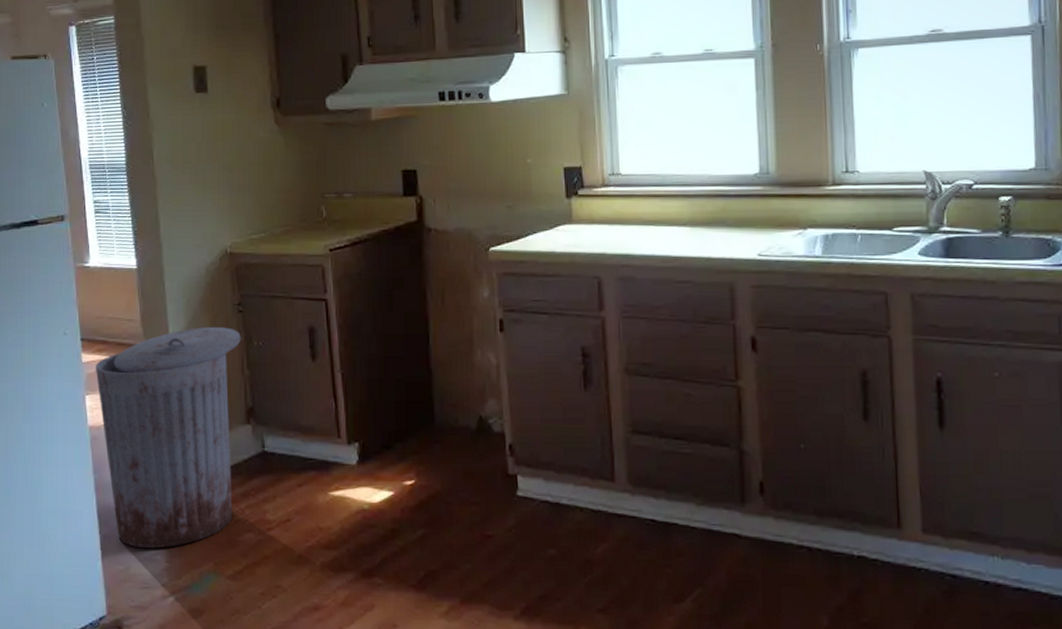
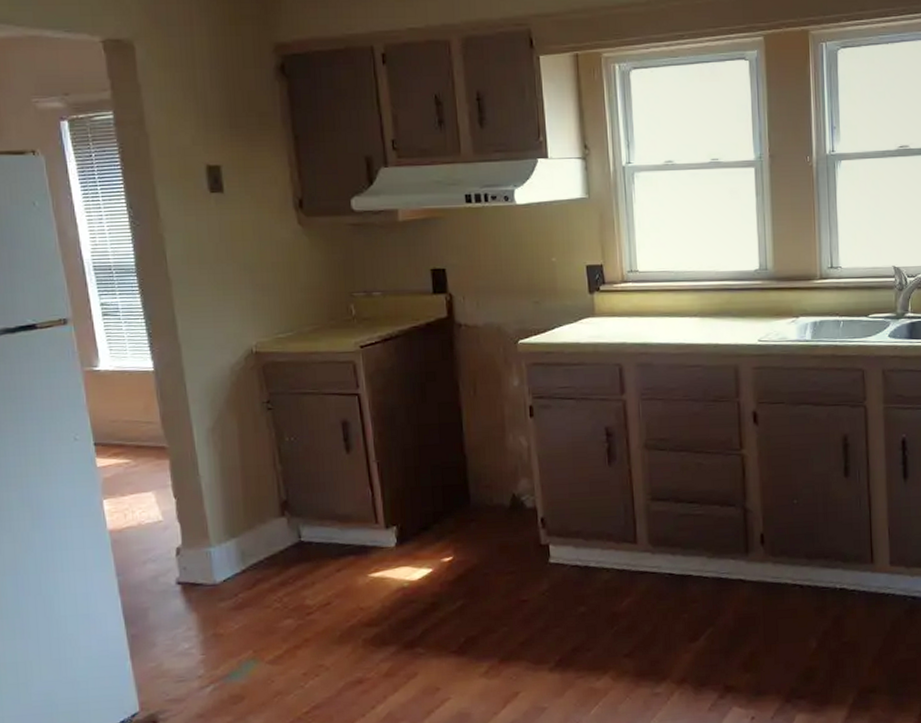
trash can: present [95,327,241,549] -> none [112,425,272,644]

